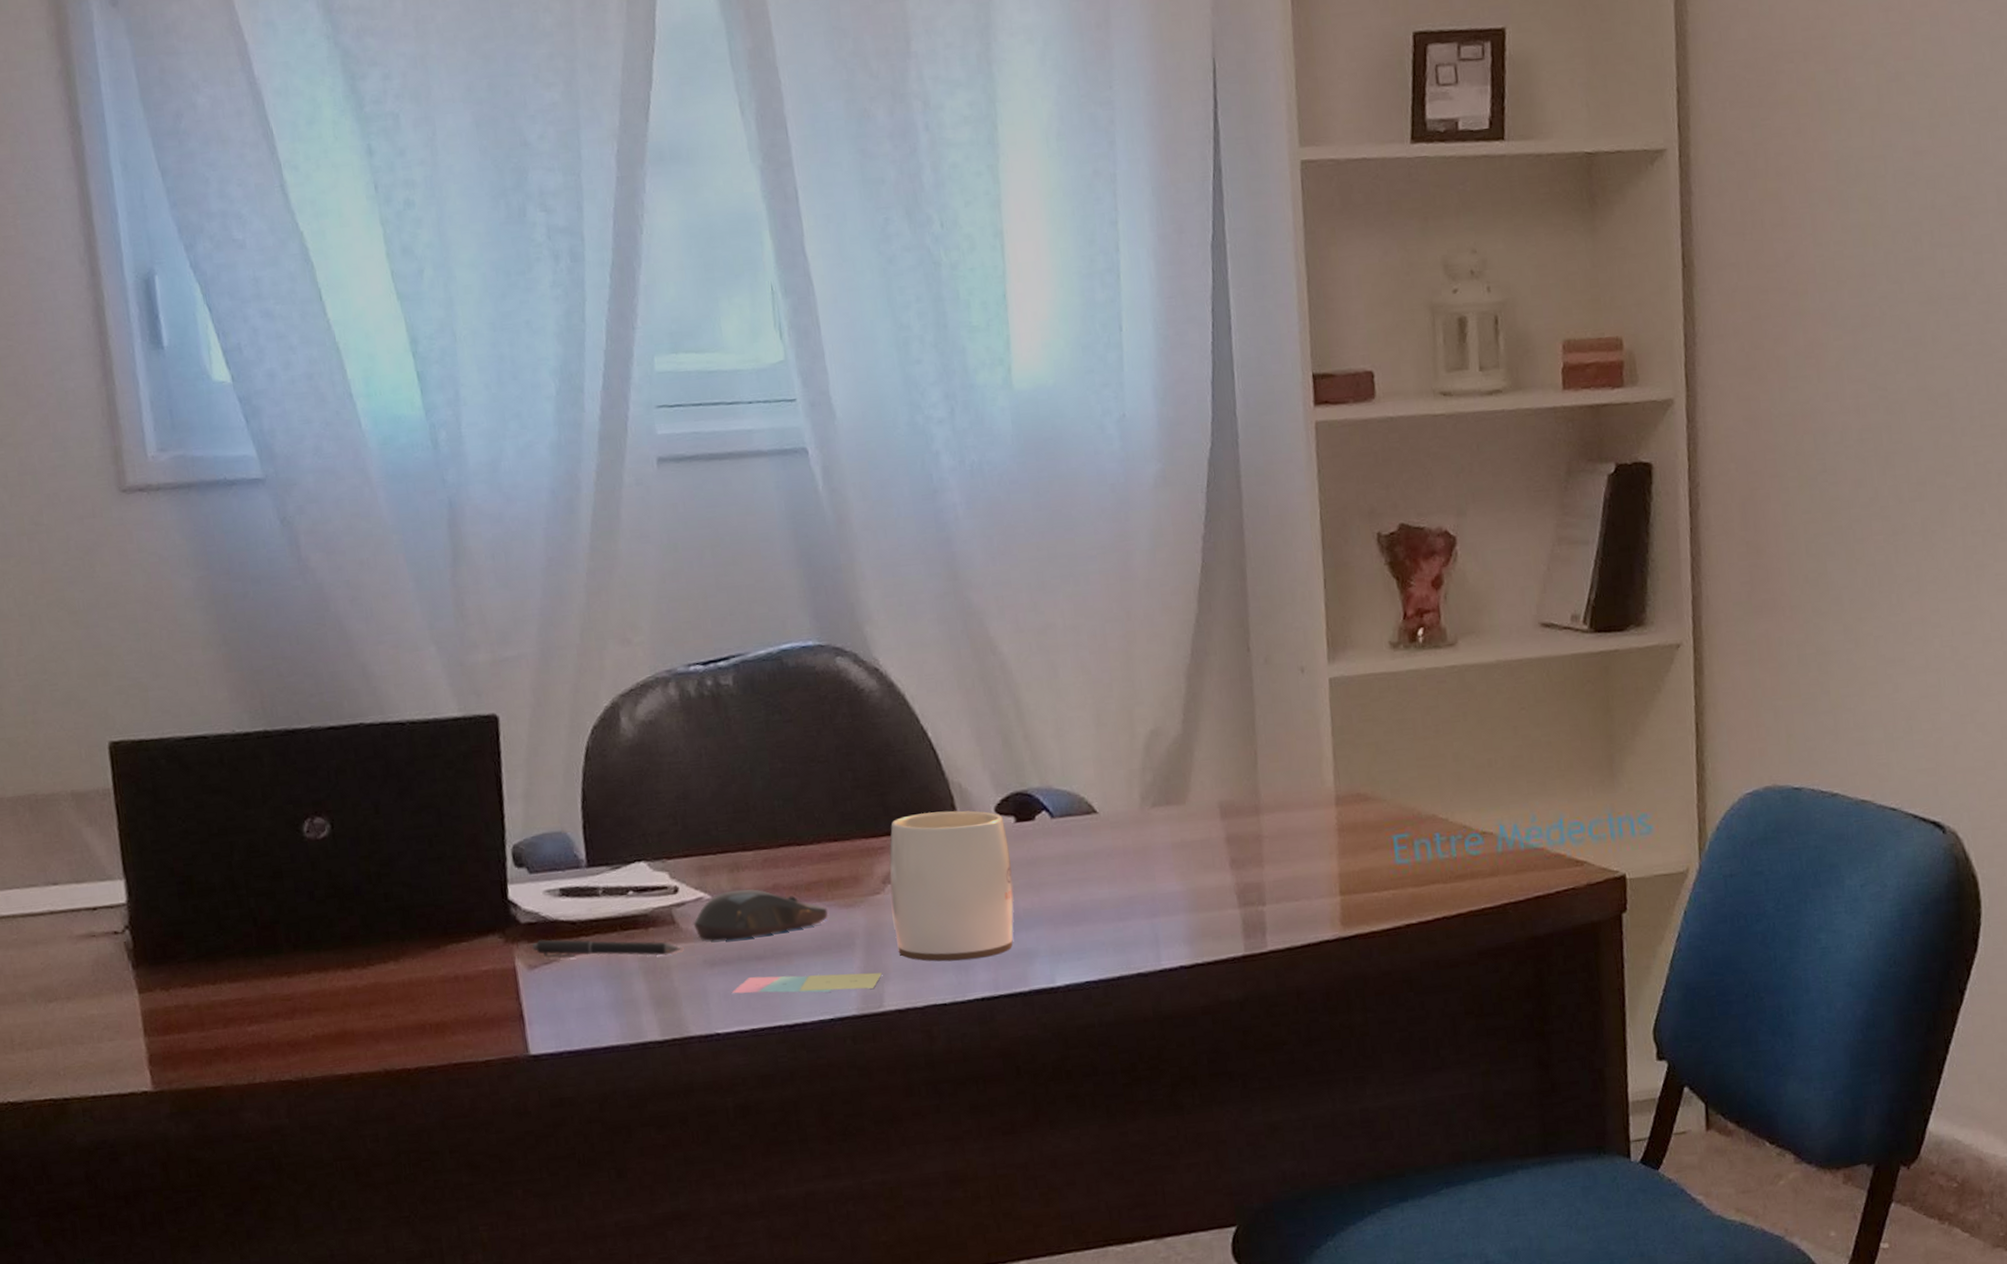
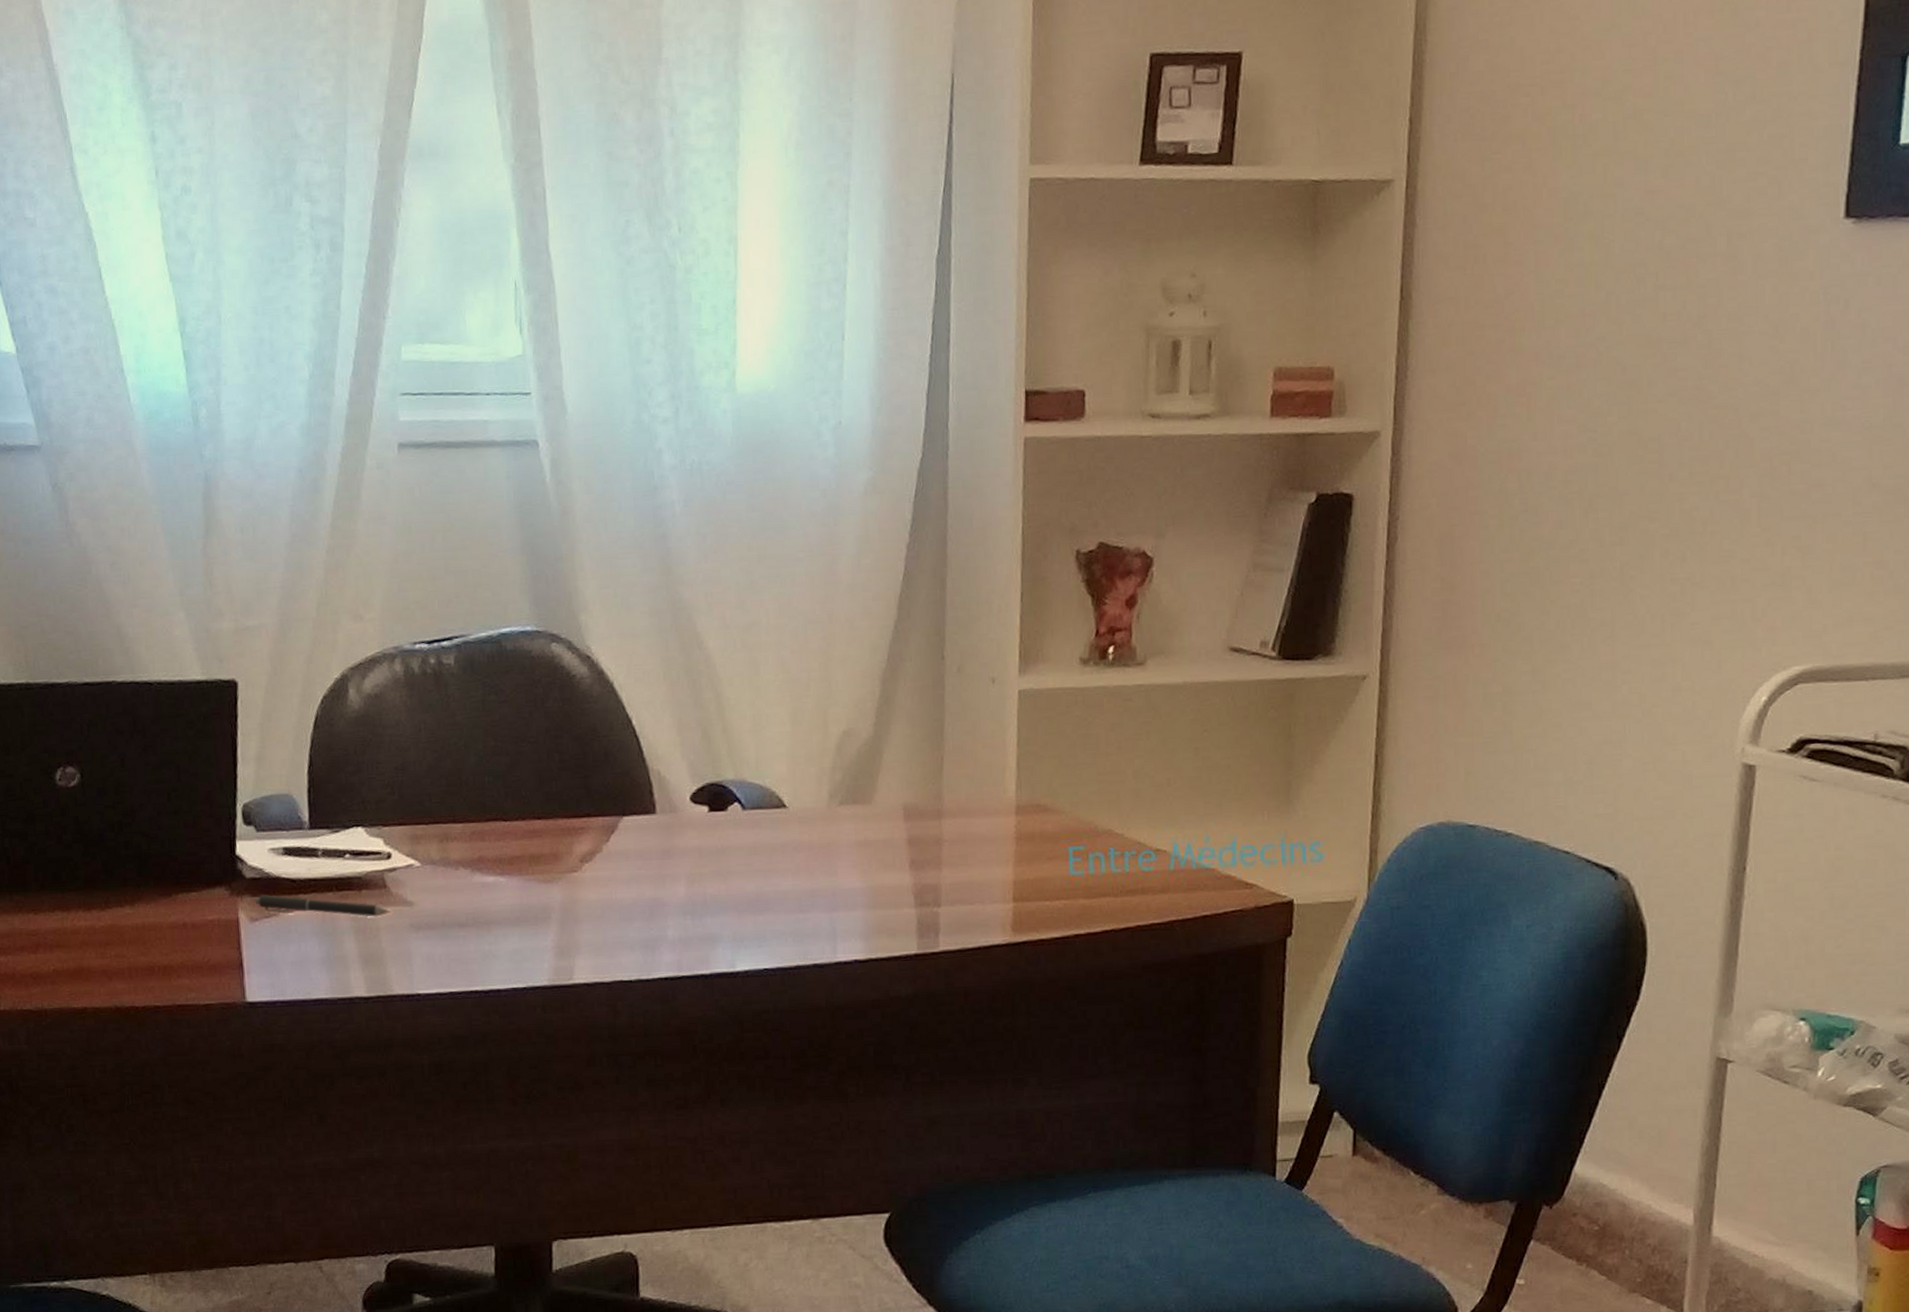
computer mouse: present [693,889,829,942] -> none [402,859,528,907]
sticky notes: present [731,972,883,994] -> none [433,942,575,962]
mug: present [889,810,1014,962] -> none [587,797,702,941]

